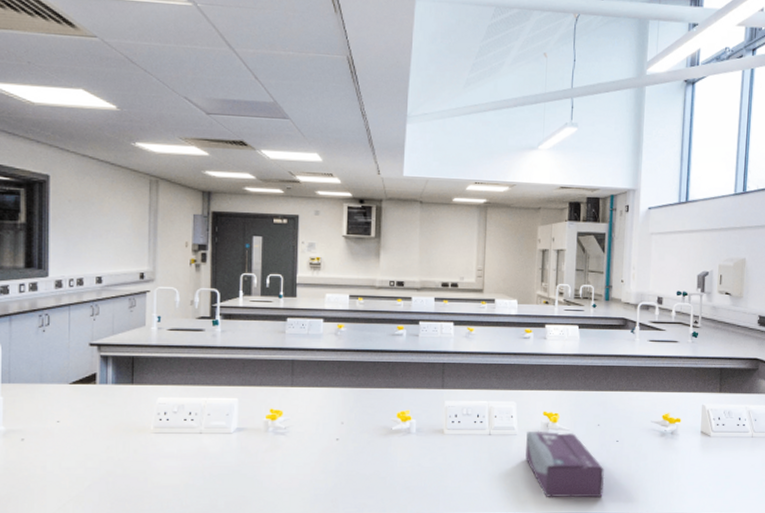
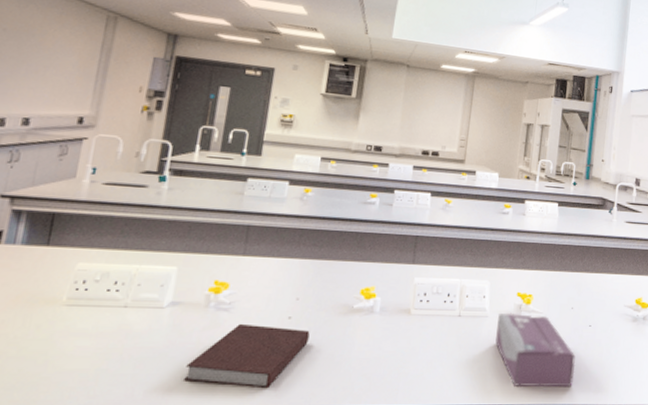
notebook: none [256,445,356,500] -> present [184,323,310,389]

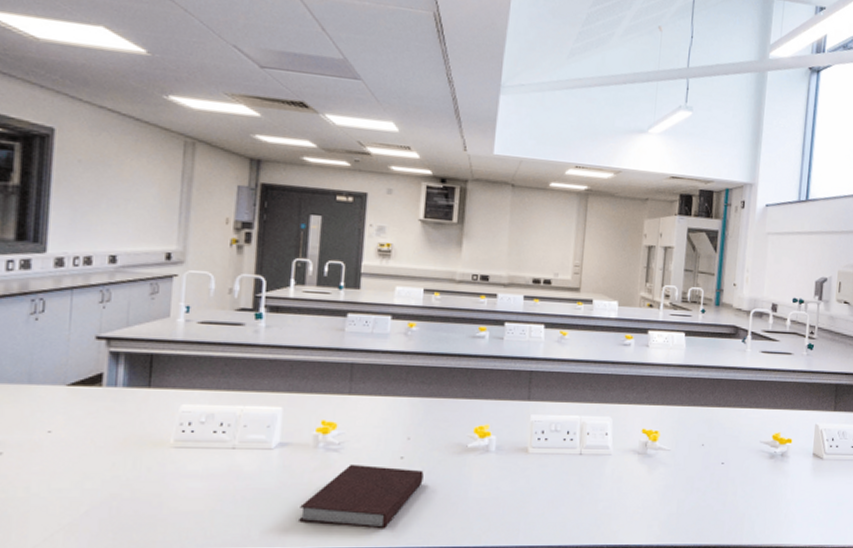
tissue box: present [495,313,576,388] -> none [620,450,708,528]

